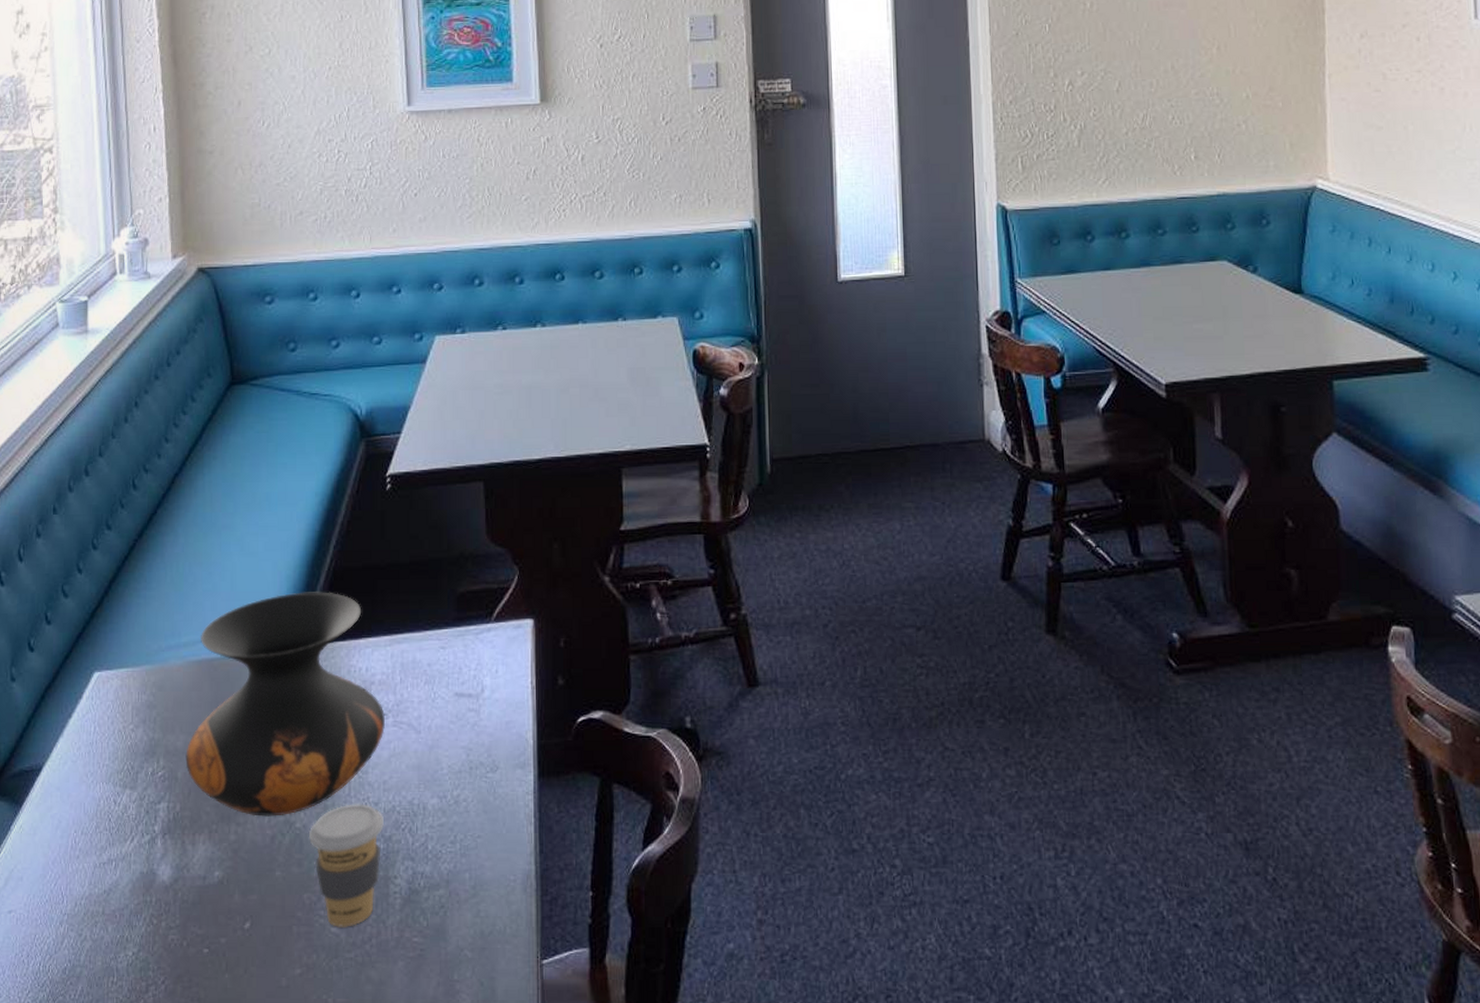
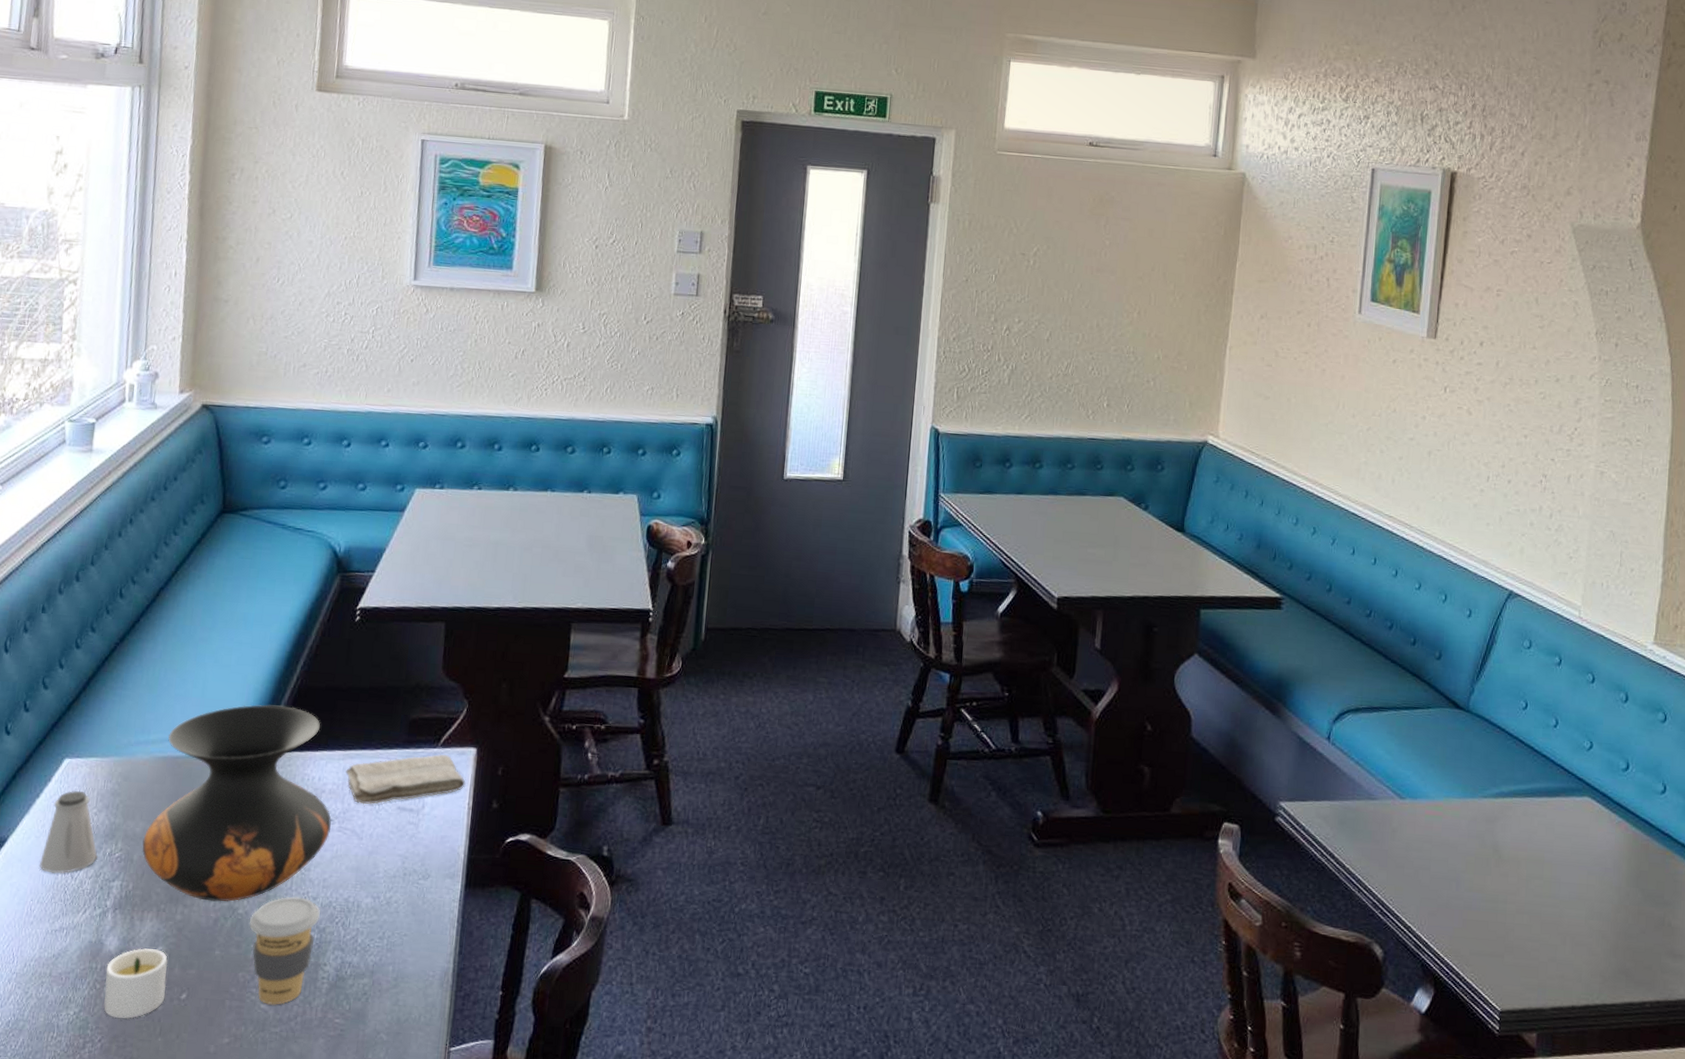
saltshaker: none [79,706,140,800] -> present [39,790,98,874]
candle: none [162,875,228,955] -> present [104,948,168,1019]
washcloth: none [394,629,526,694] -> present [345,754,466,805]

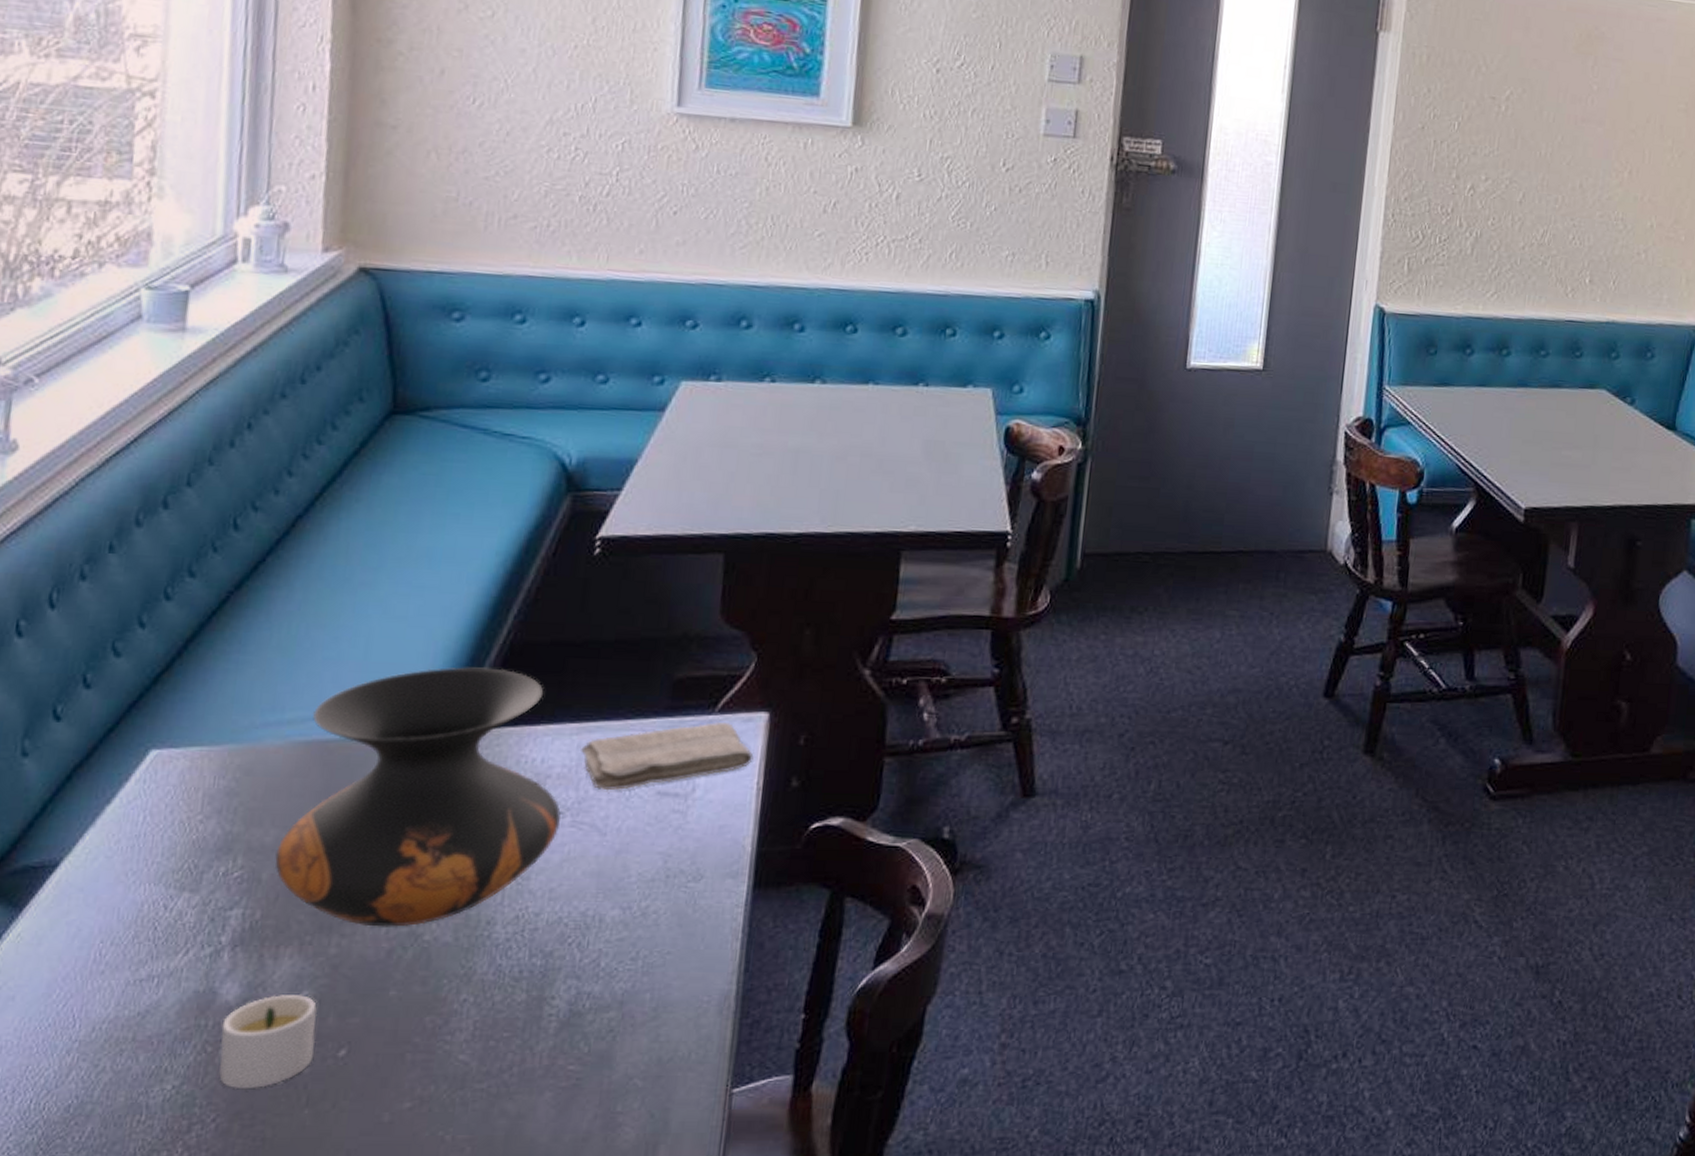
saltshaker: present [39,790,98,874] -> none [112,791,205,905]
coffee cup: present [249,896,321,1005] -> none [439,914,546,1054]

